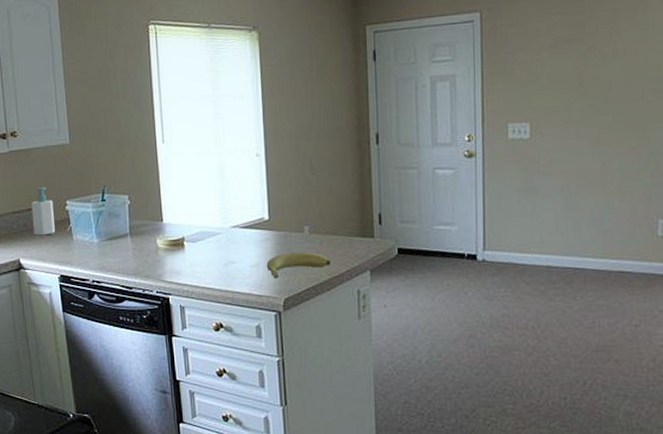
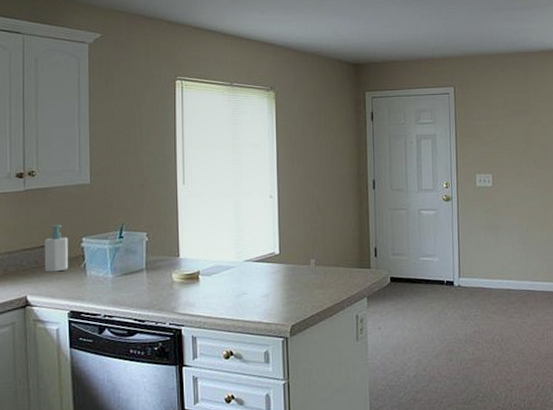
banana: present [266,252,332,278] -> none [275,282,334,307]

